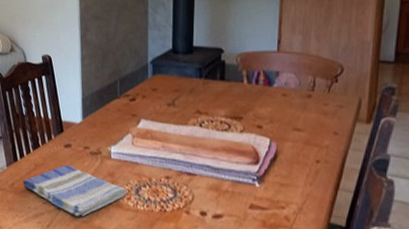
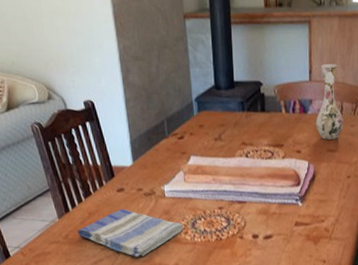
vase: none [281,35,316,117] -> present [315,64,344,140]

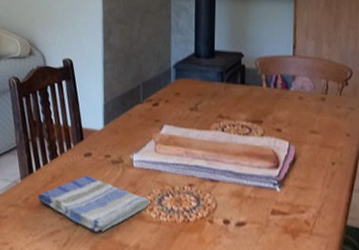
vase: present [315,64,344,140] -> none [298,40,329,120]

